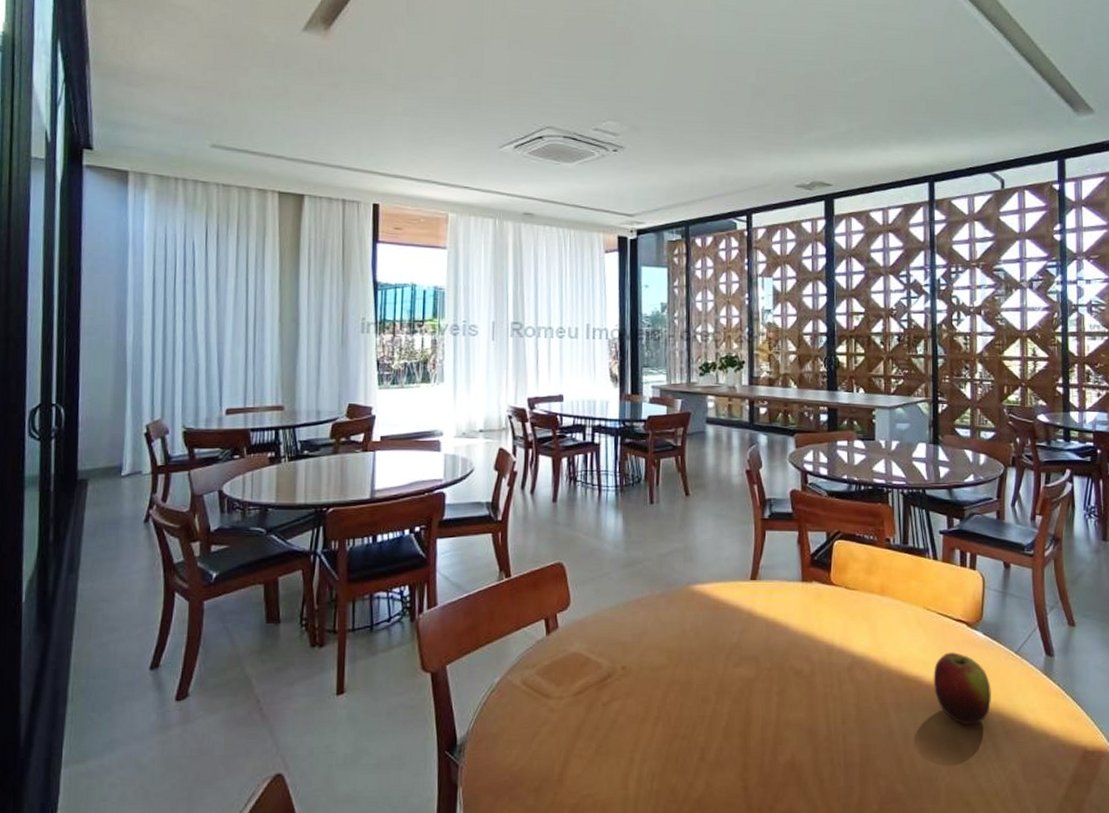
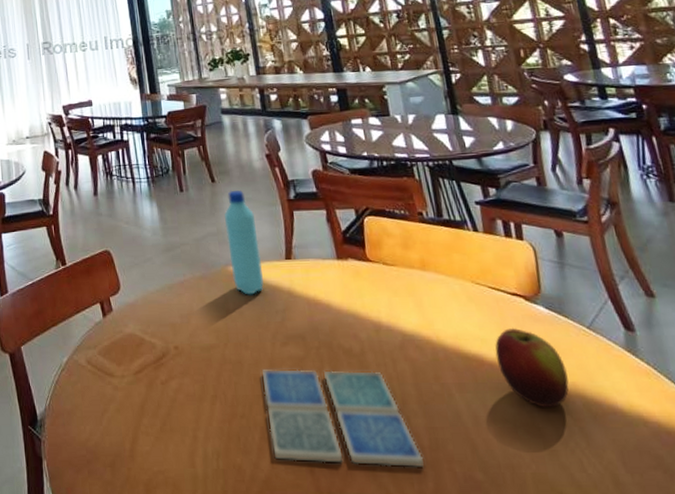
water bottle: none [693,505,726,615] -> present [224,190,264,295]
drink coaster: none [709,689,853,783] -> present [262,368,424,468]

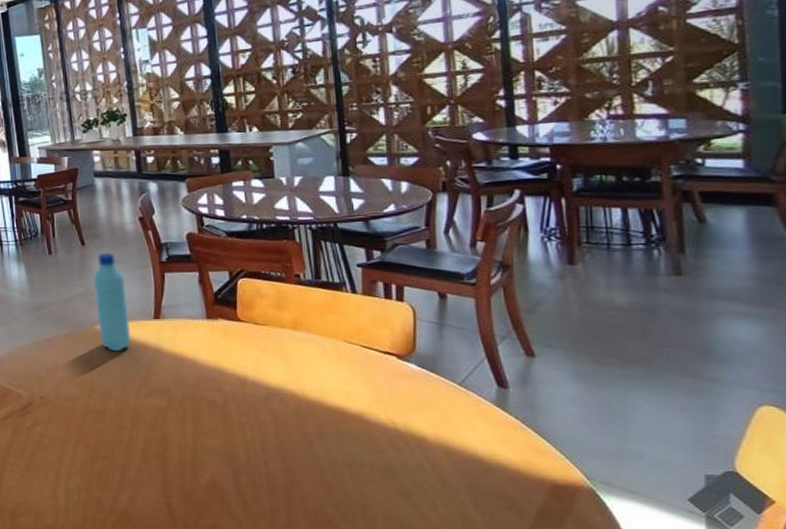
drink coaster: present [262,368,424,468] -> none [125,417,278,505]
apple: present [495,327,569,409] -> none [360,383,432,456]

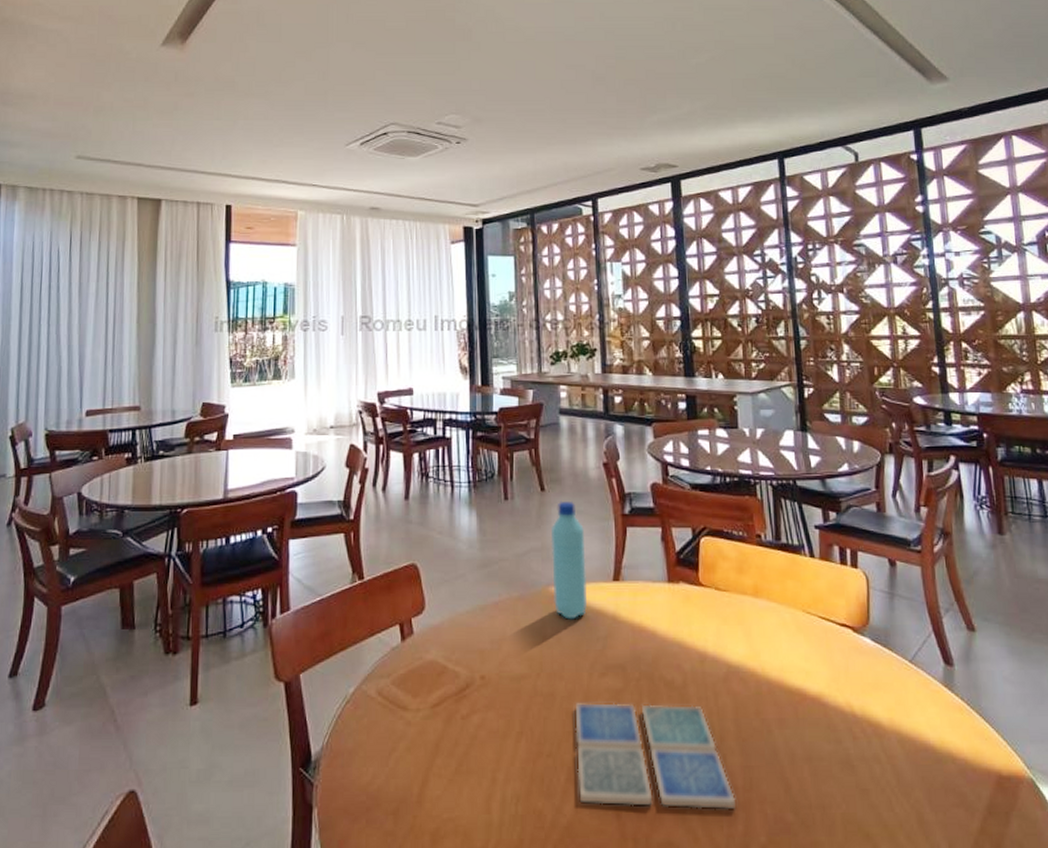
drink coaster: none [125,417,278,505] -> present [575,702,736,810]

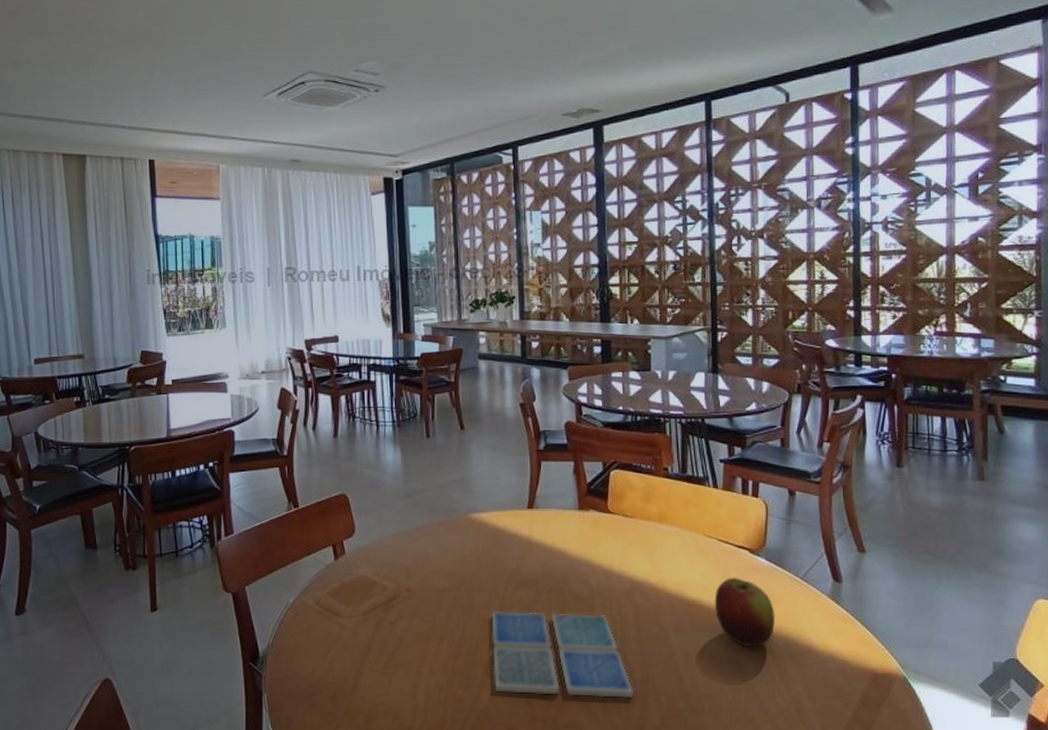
water bottle: present [550,501,588,620] -> none [470,438,504,542]
apple: none [818,659,886,745] -> present [714,576,775,648]

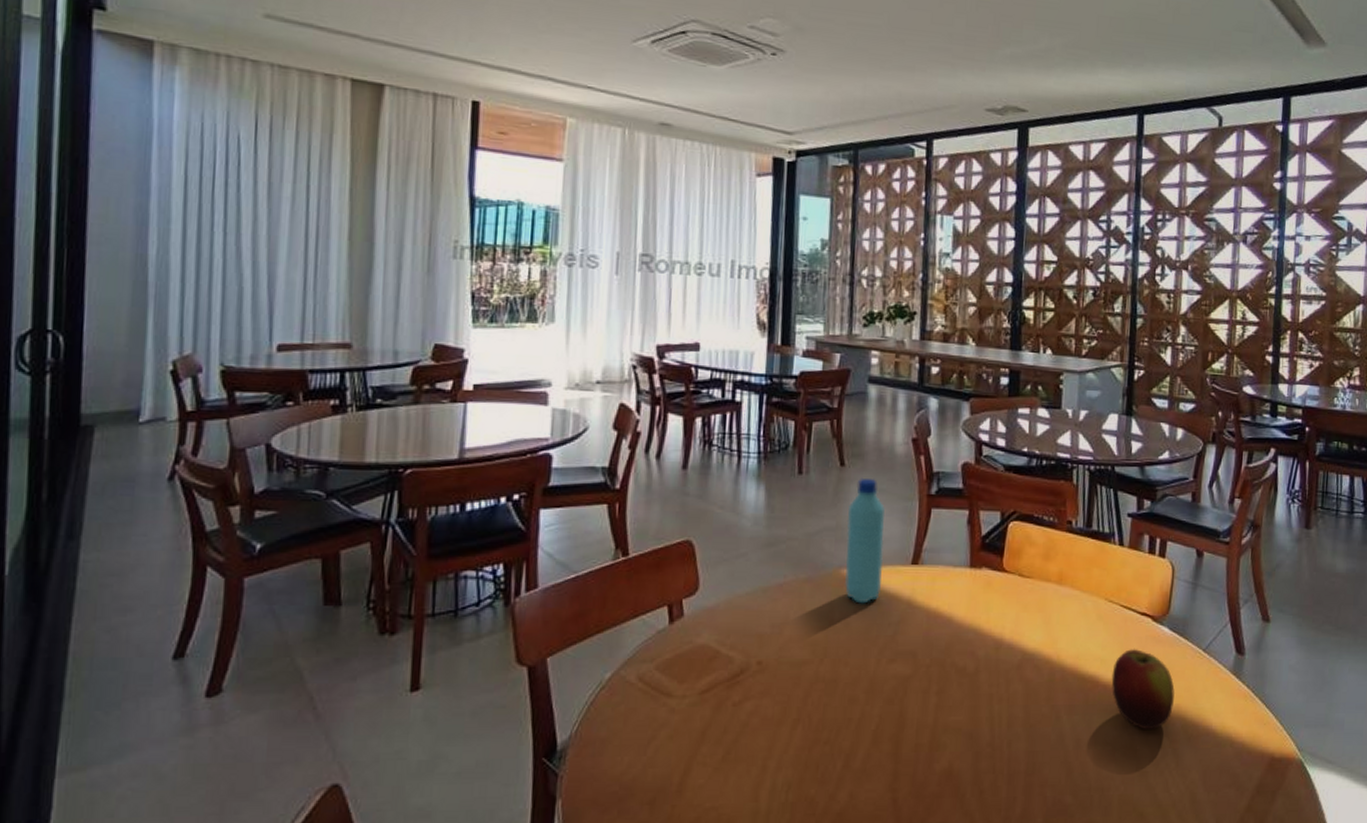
water bottle: none [470,438,504,542] -> present [844,477,885,604]
drink coaster: present [491,610,634,699] -> none [854,688,1017,794]

